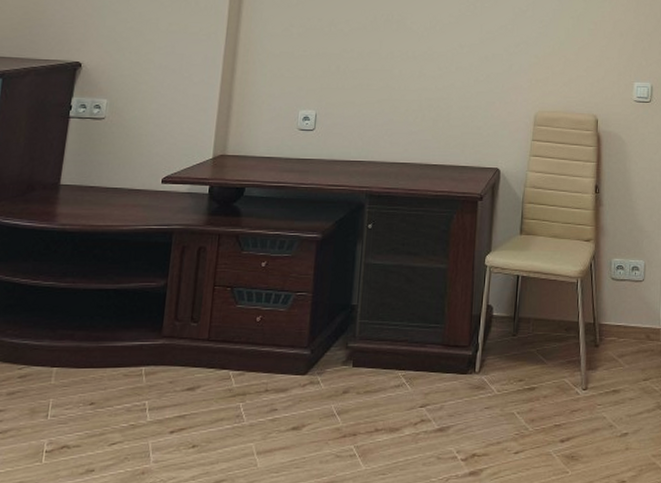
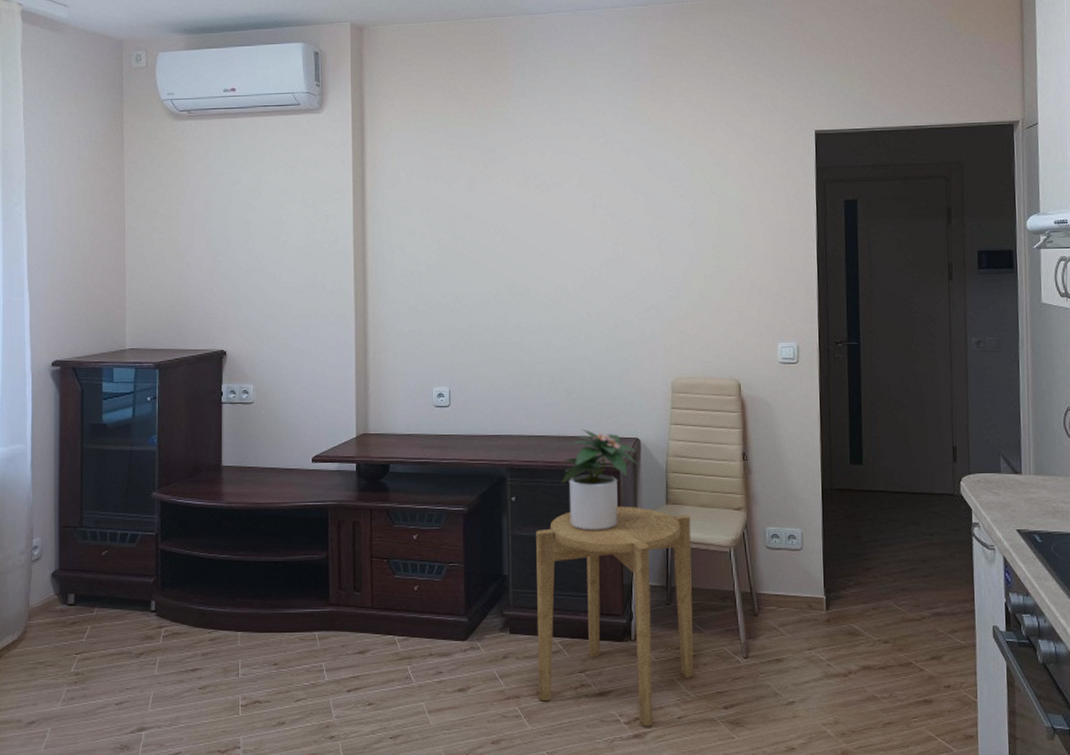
side table: none [376,235,543,463] -> present [536,506,694,727]
potted plant: none [419,158,497,261] -> present [561,429,639,531]

